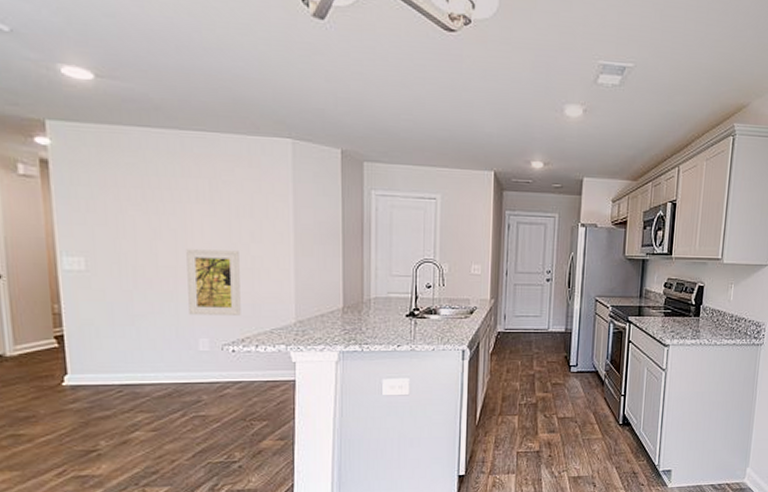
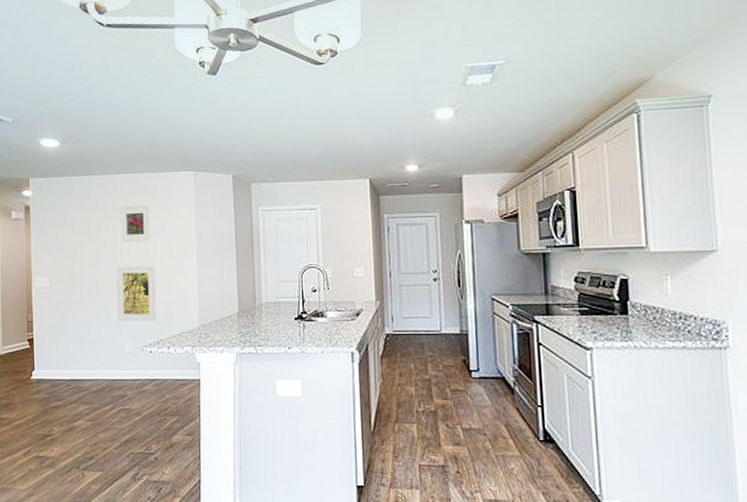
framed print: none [191,173,233,221] -> present [121,205,150,243]

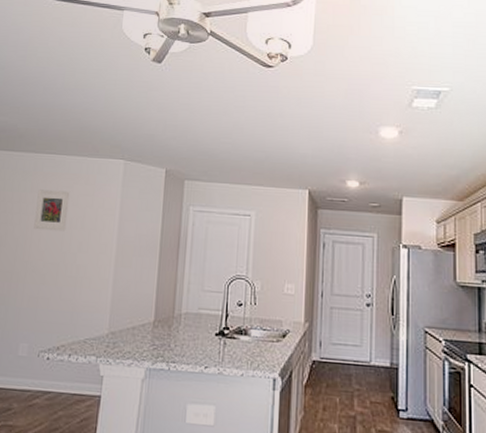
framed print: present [117,266,156,322] -> none [16,256,67,324]

